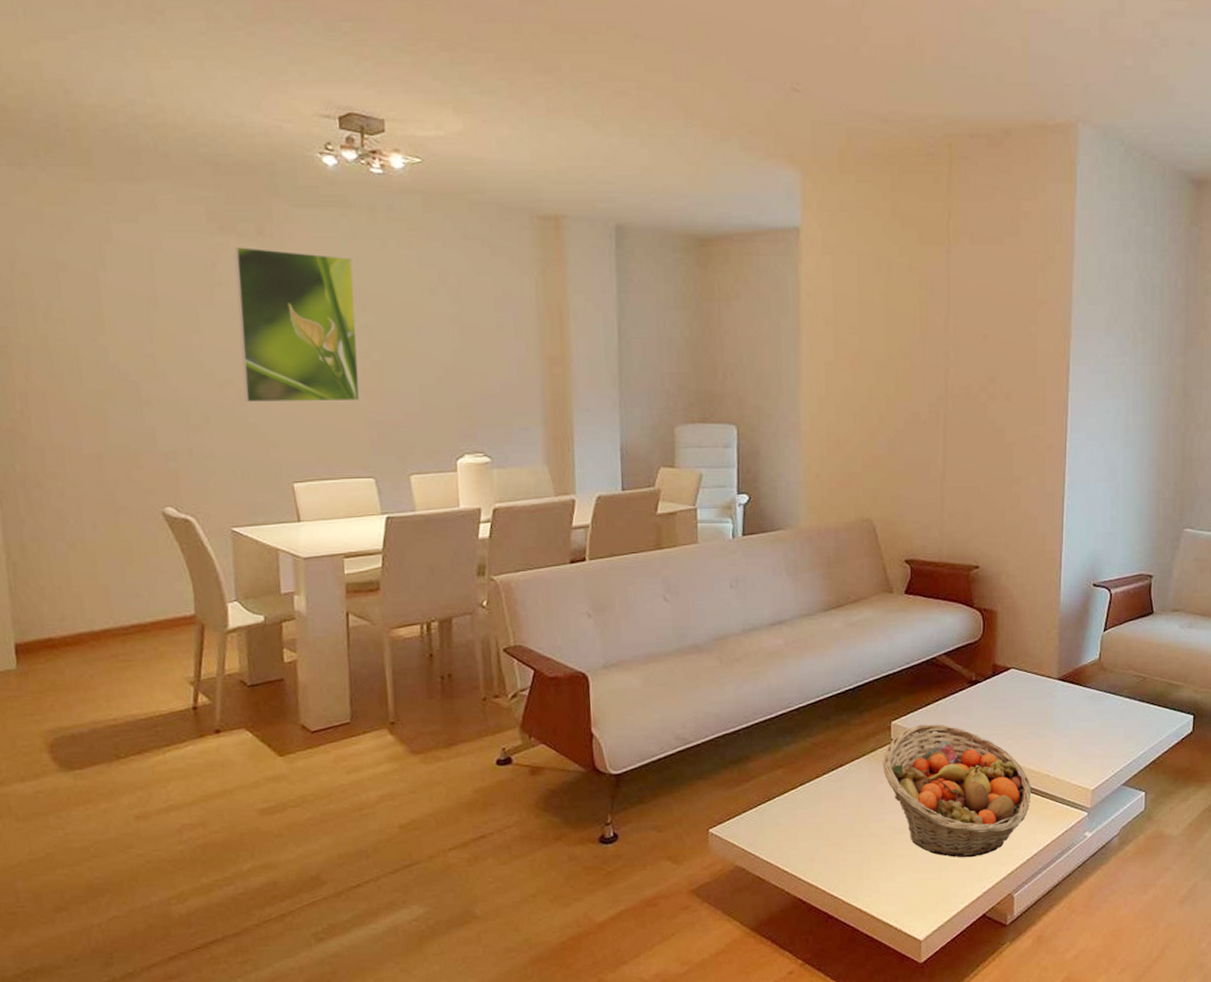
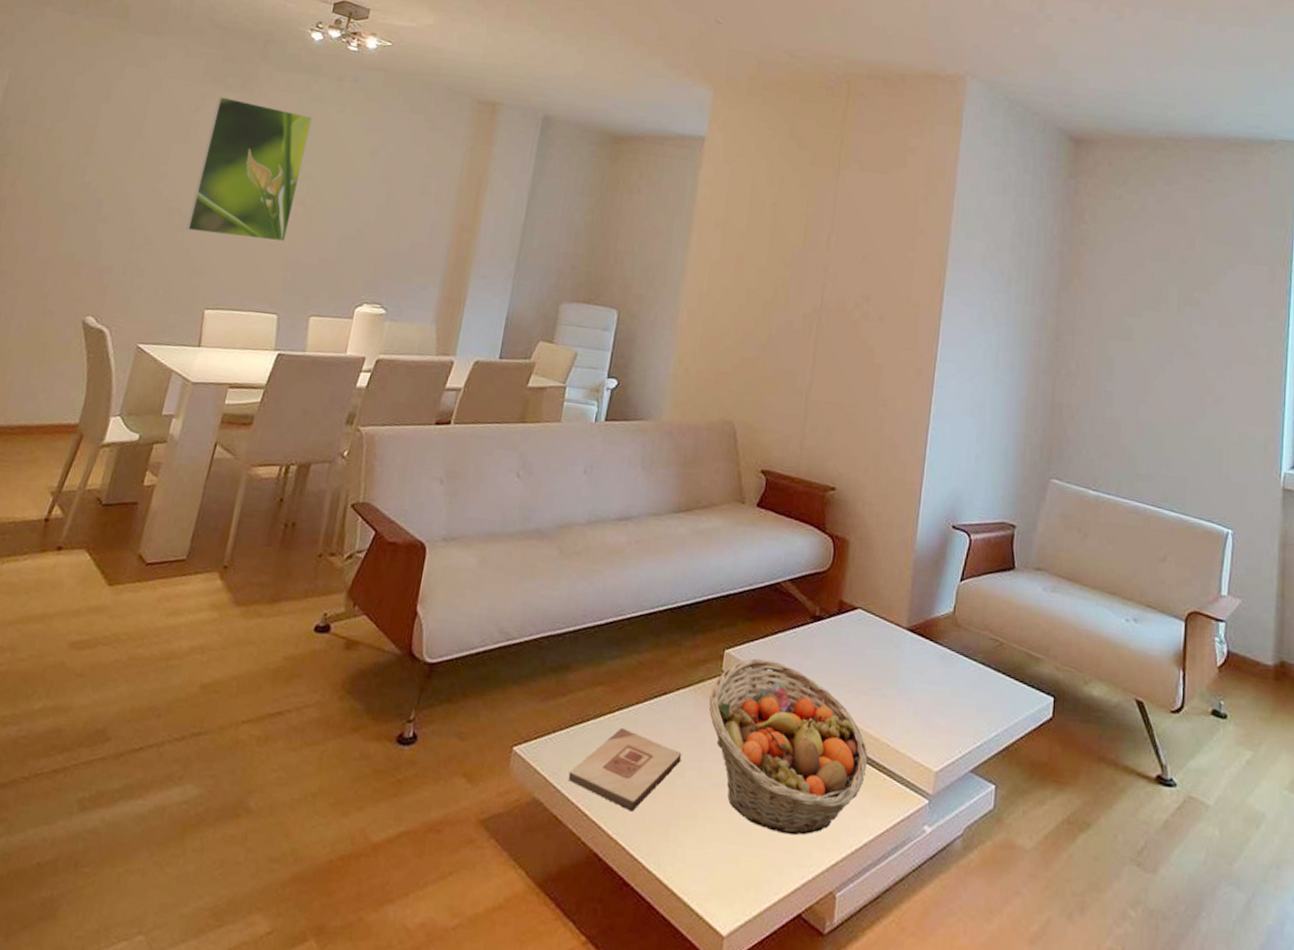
wooden plaque: none [764,799,865,862] -> present [568,727,682,812]

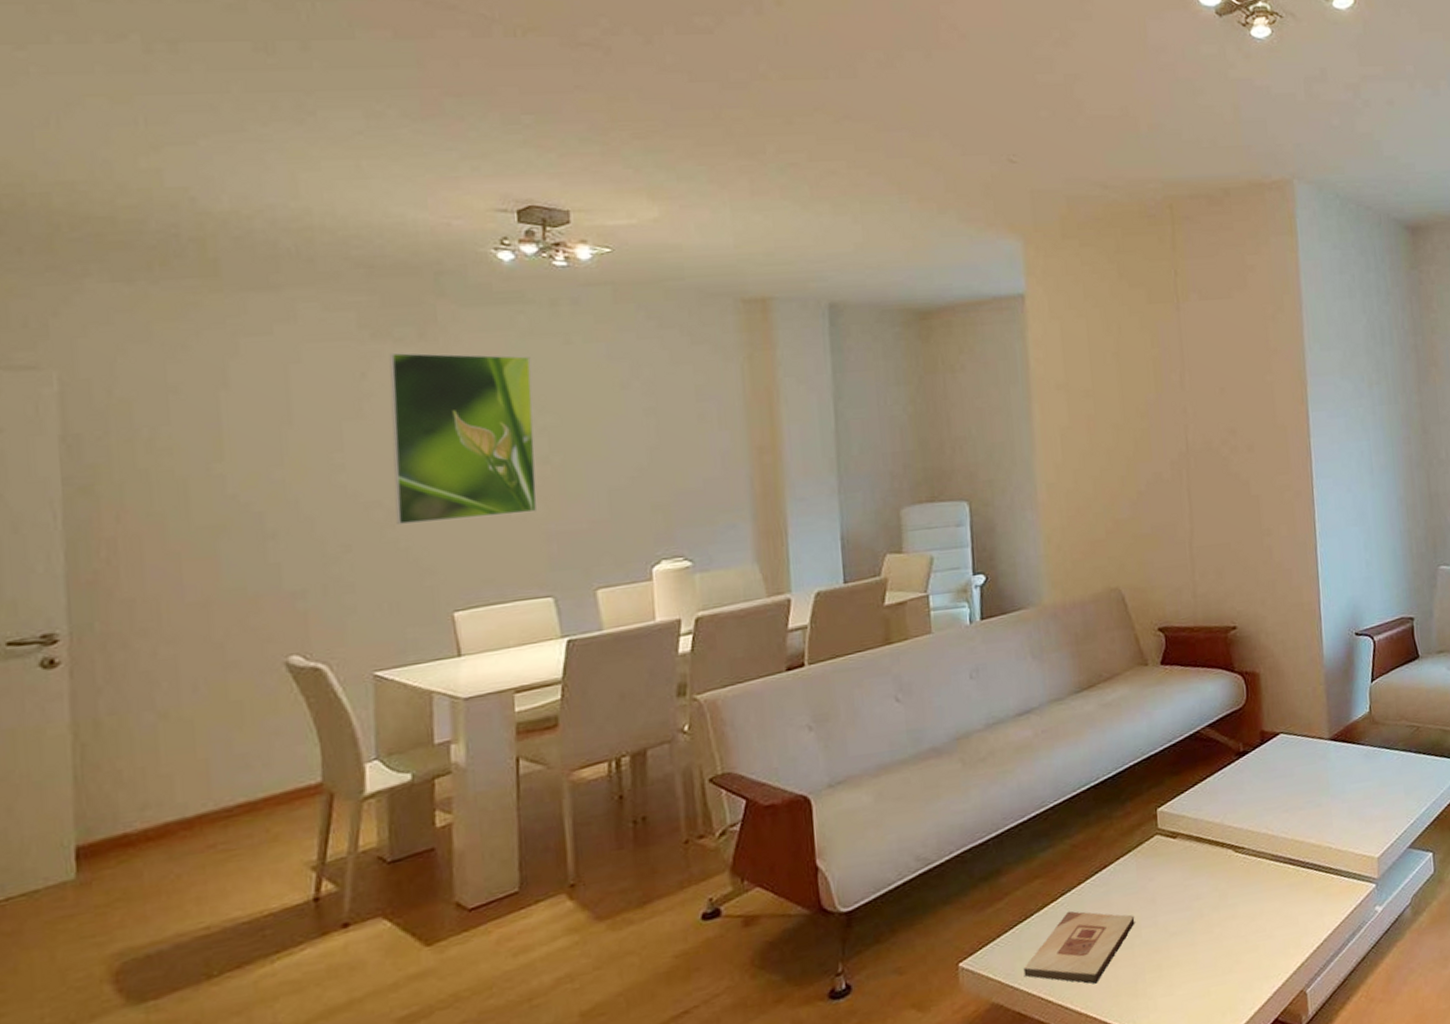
fruit basket: present [708,658,868,836] -> none [1151,805,1315,957]

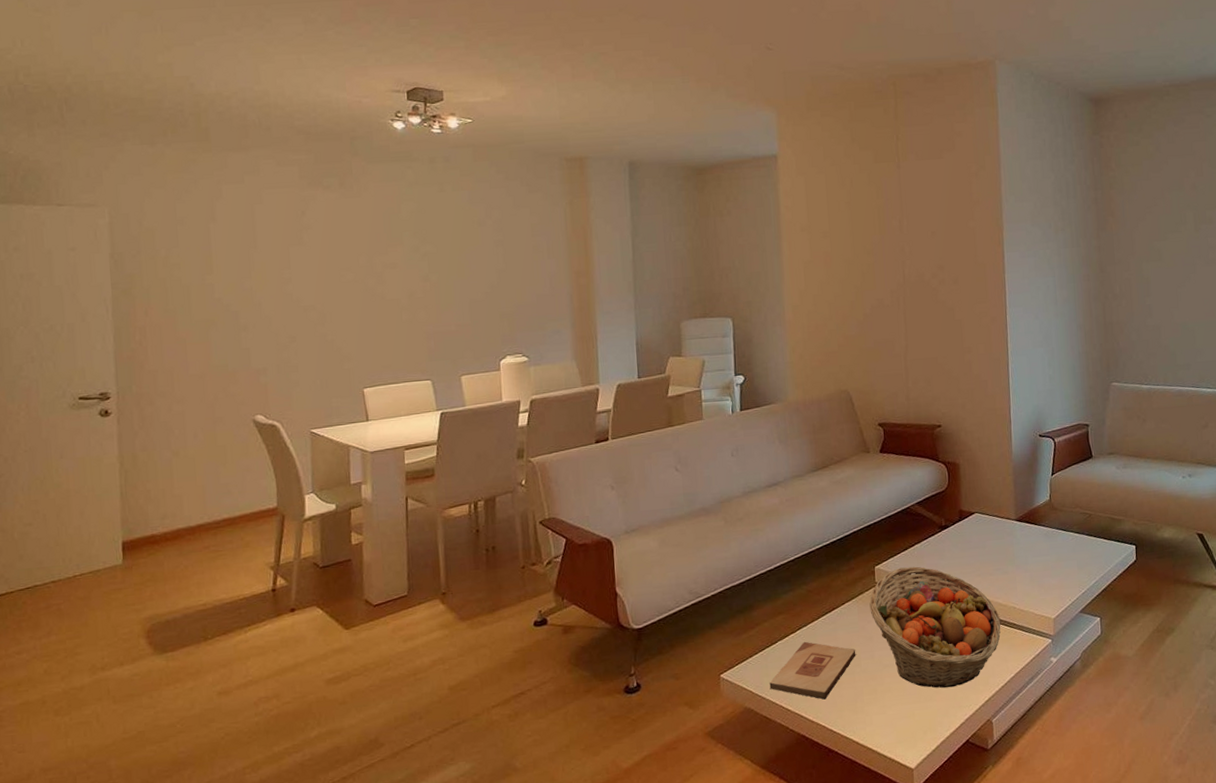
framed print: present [389,352,538,525] -> none [320,197,421,324]
fruit basket: none [1151,805,1315,957] -> present [869,566,1001,688]

